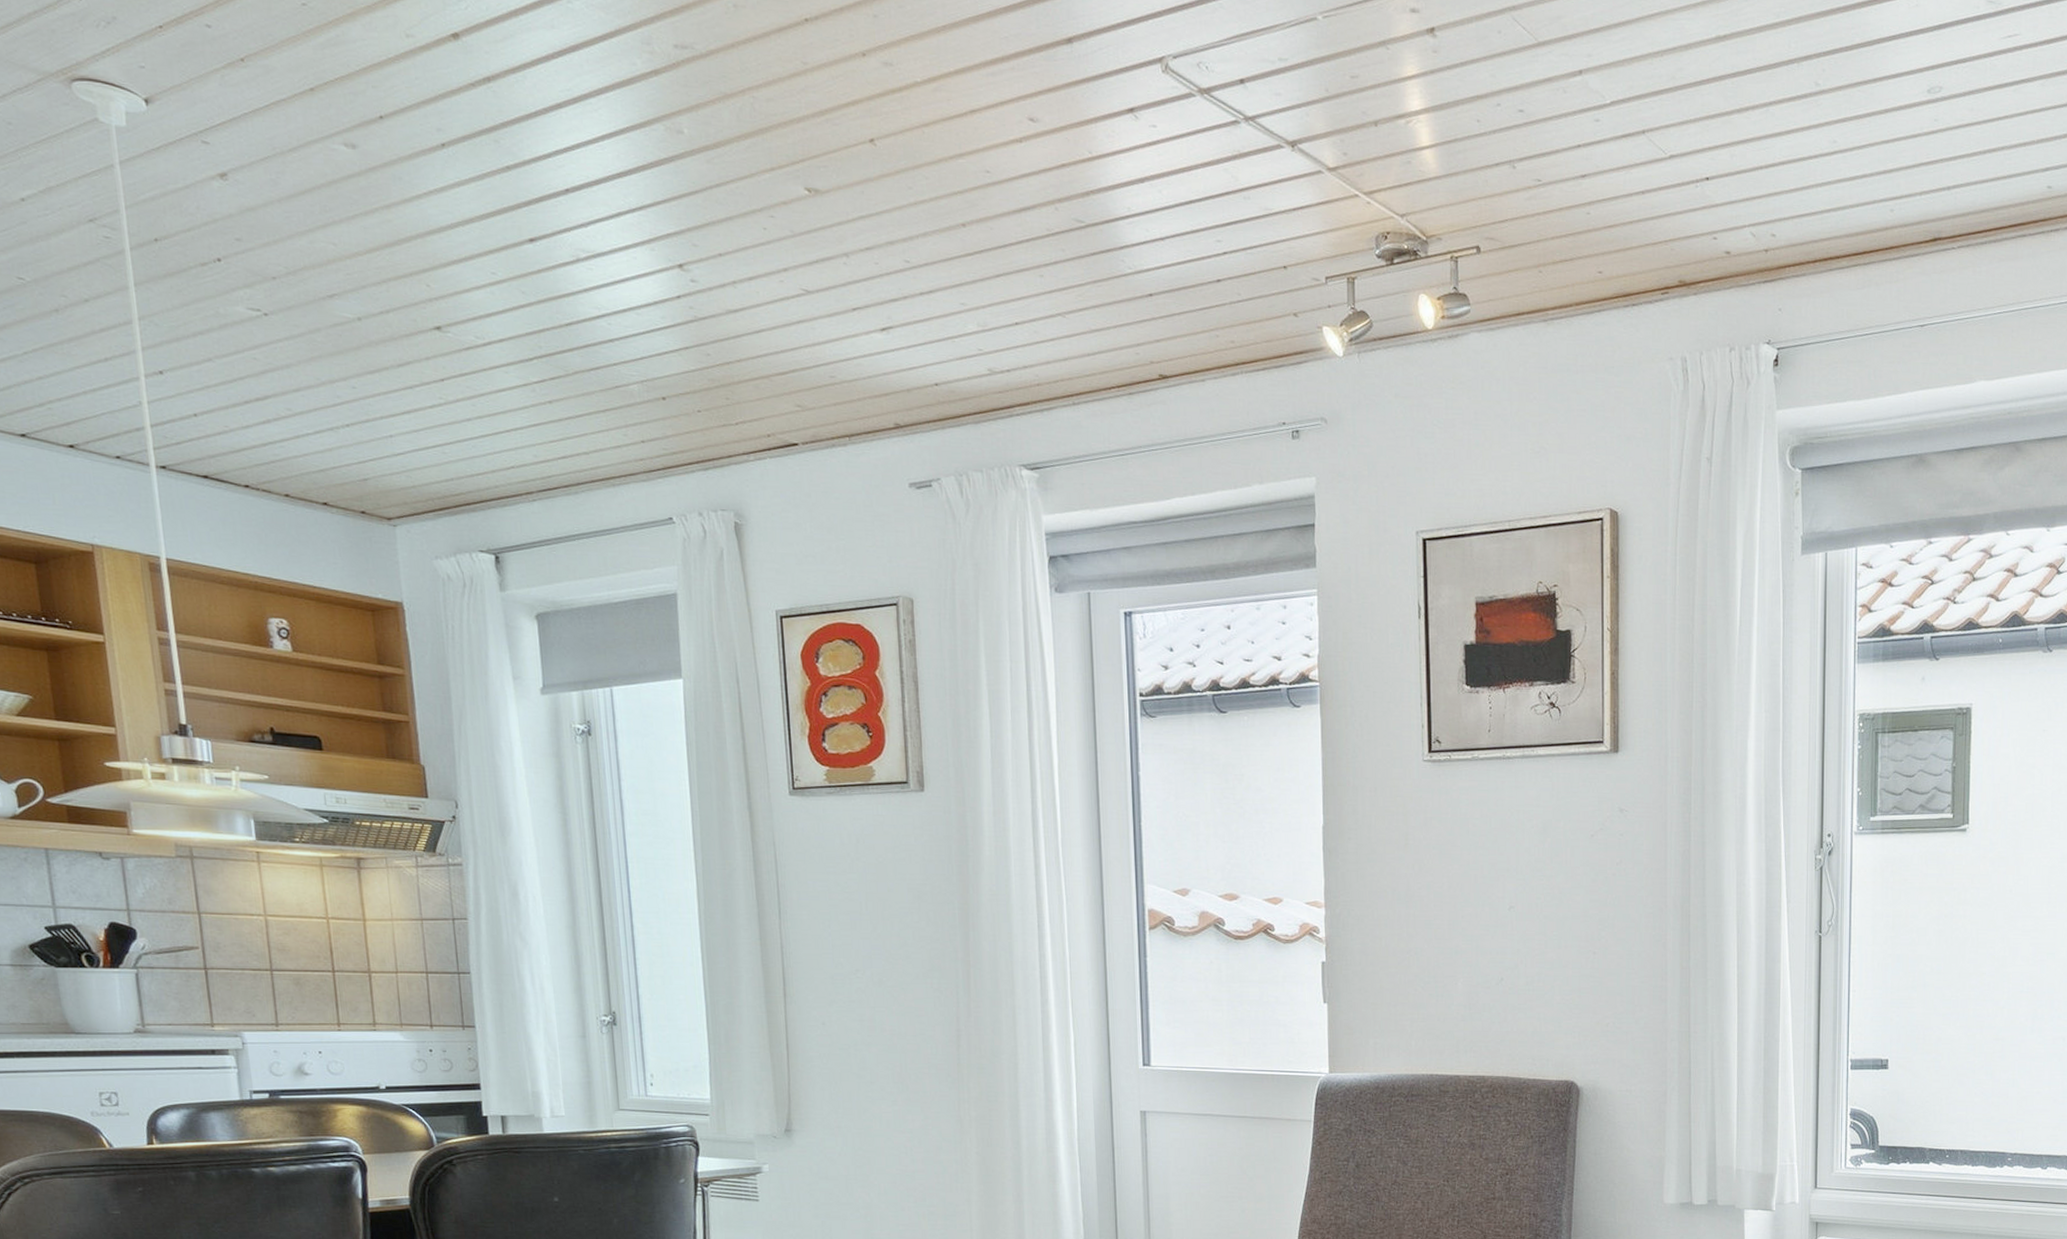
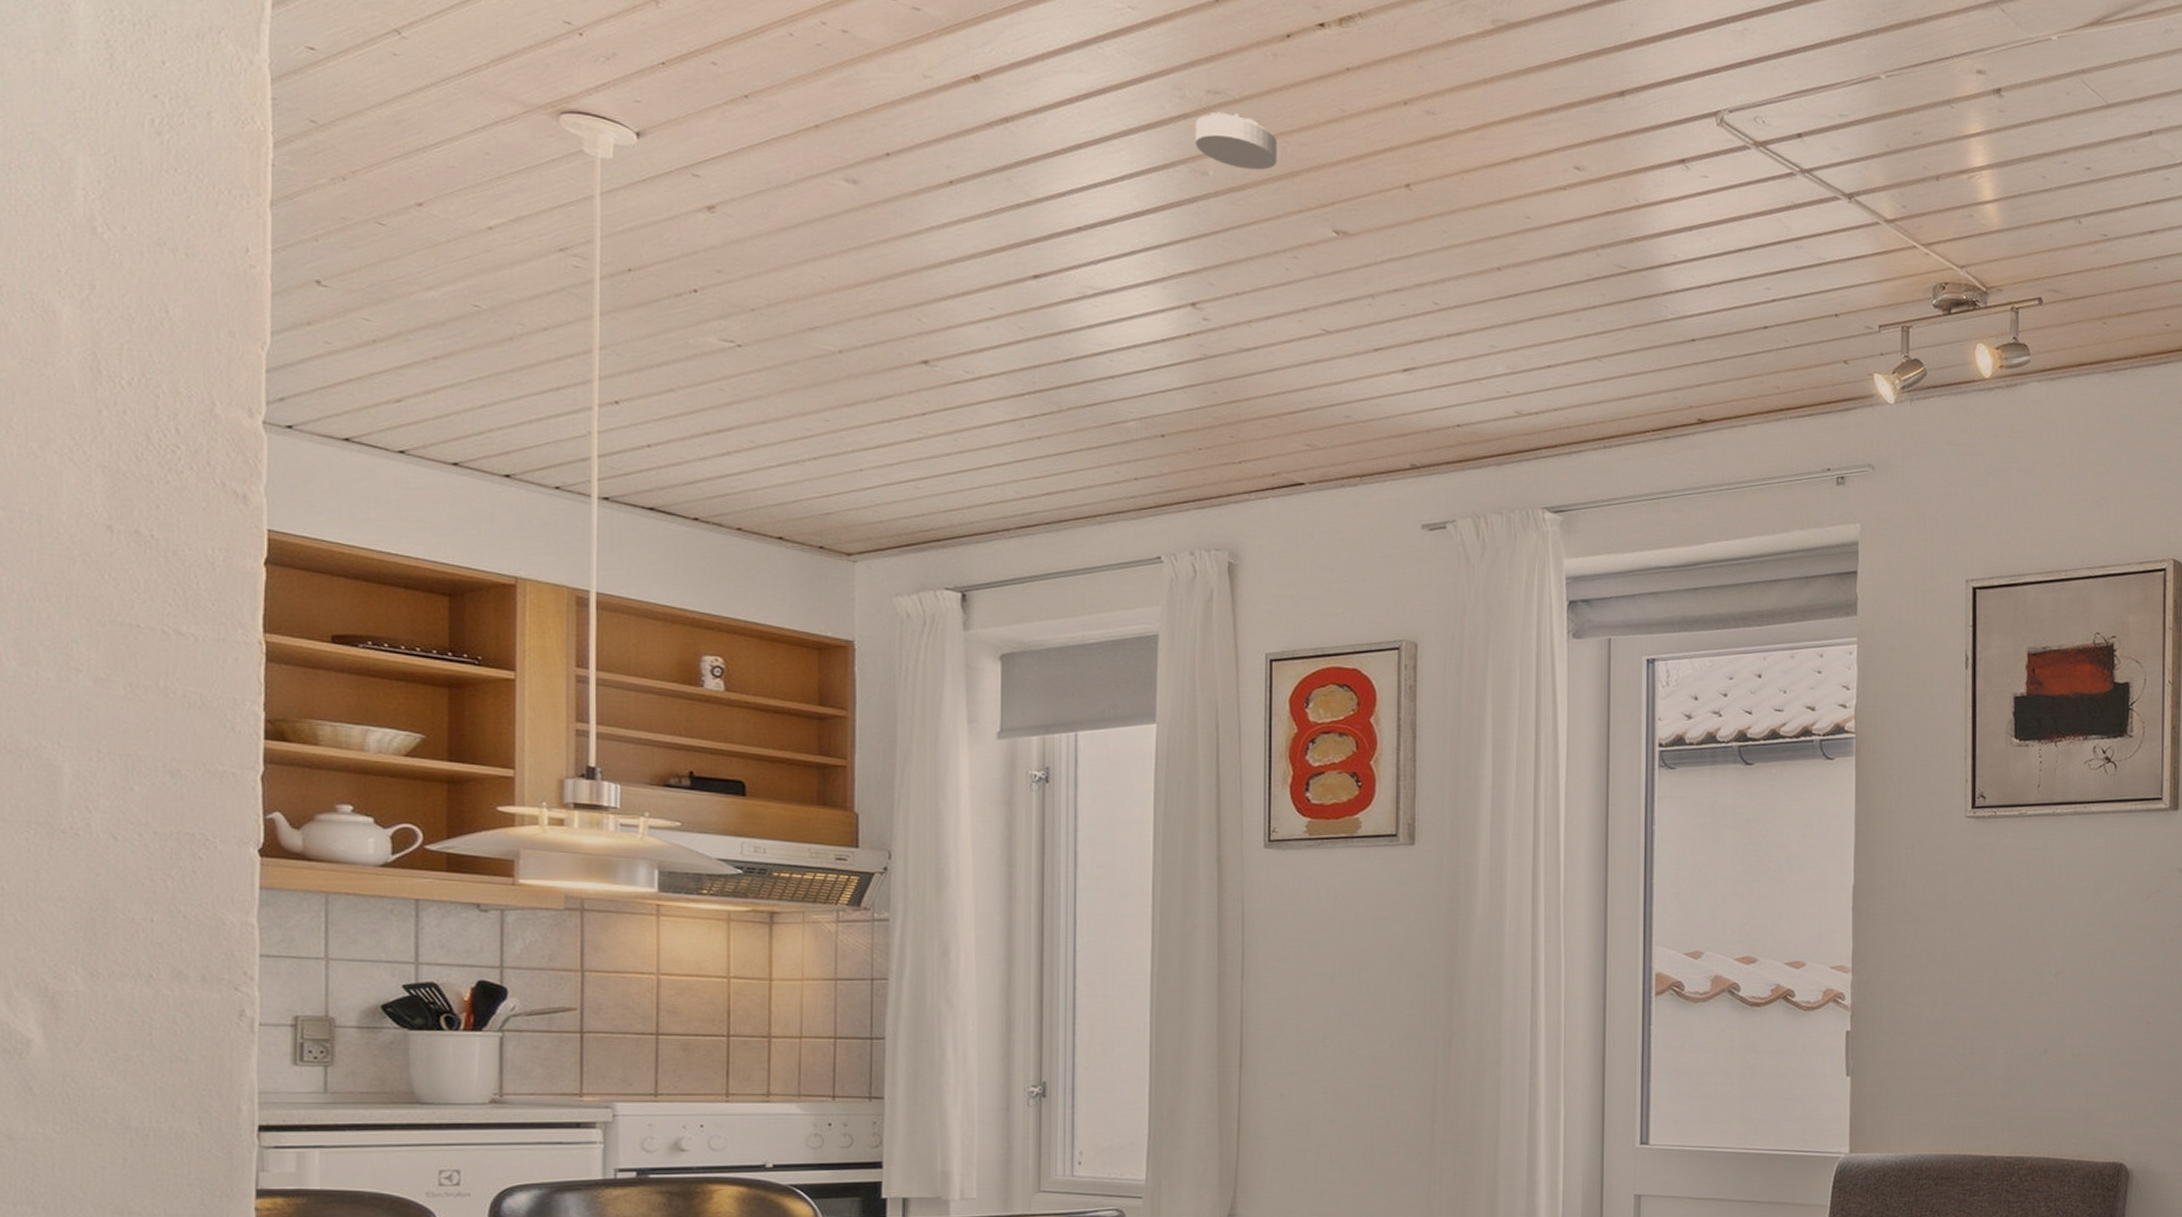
smoke detector: none [666,67,747,127] -> present [1194,112,1278,170]

